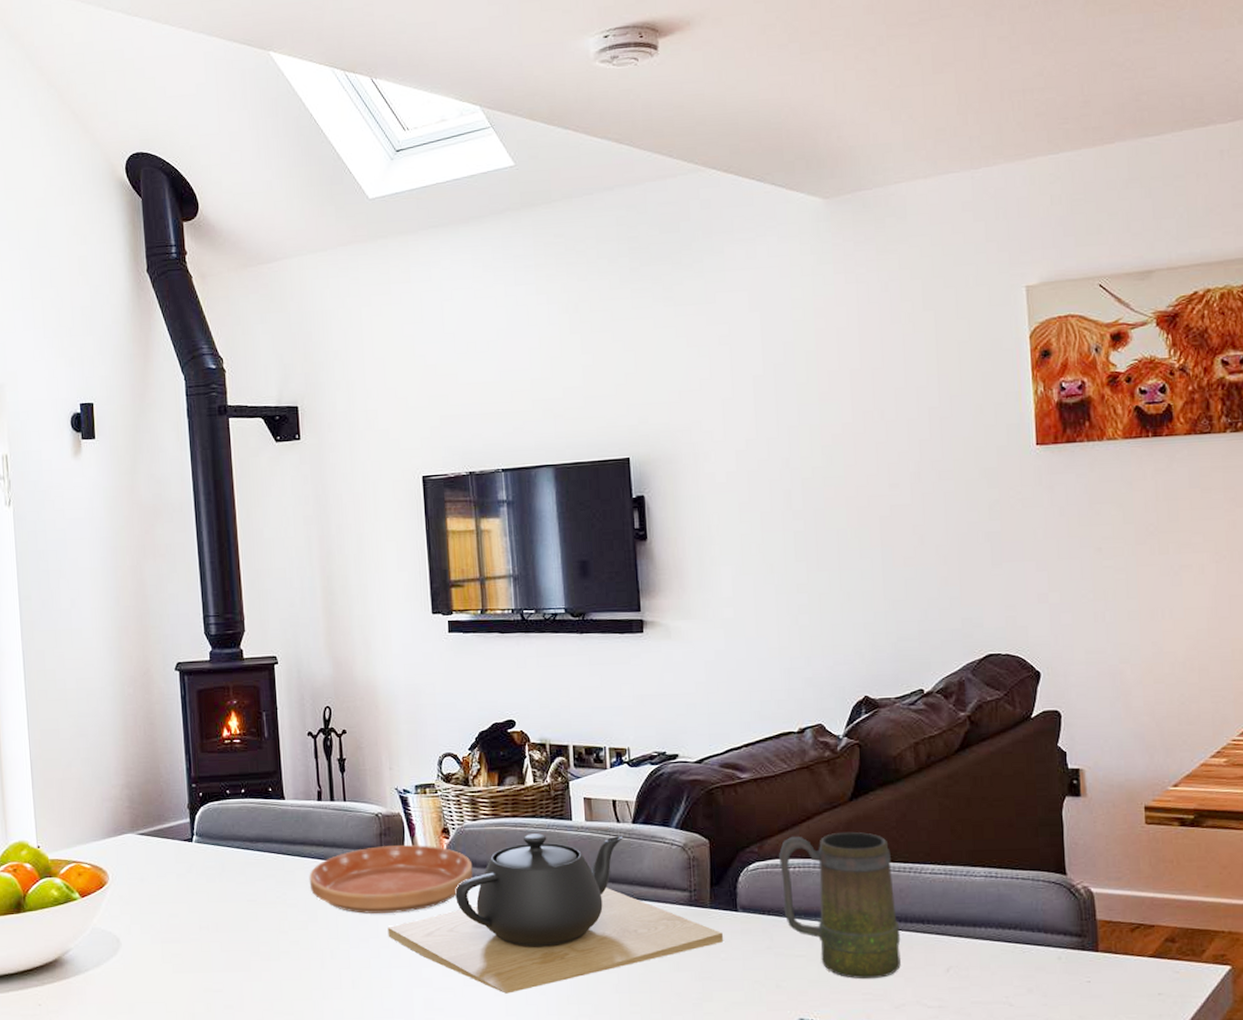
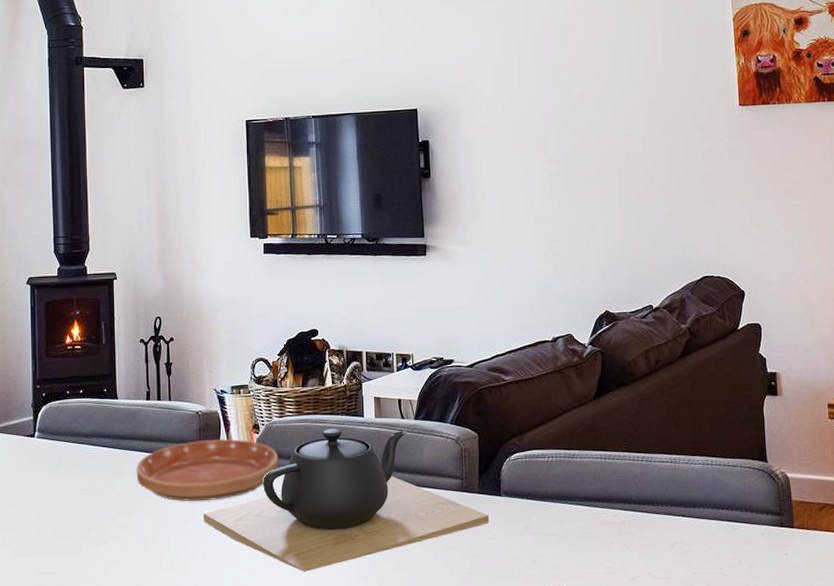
mug: present [779,832,901,980] -> none [536,427,635,555]

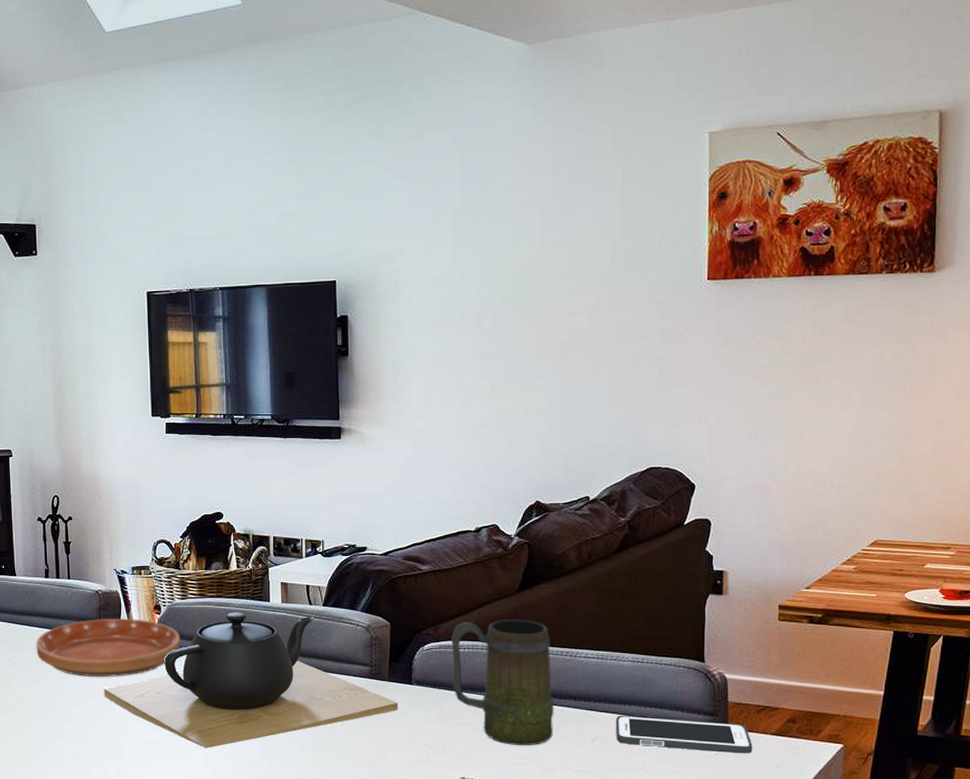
mug: none [536,427,635,555] -> present [452,620,554,746]
cell phone: none [691,518,819,553] -> present [615,715,753,754]

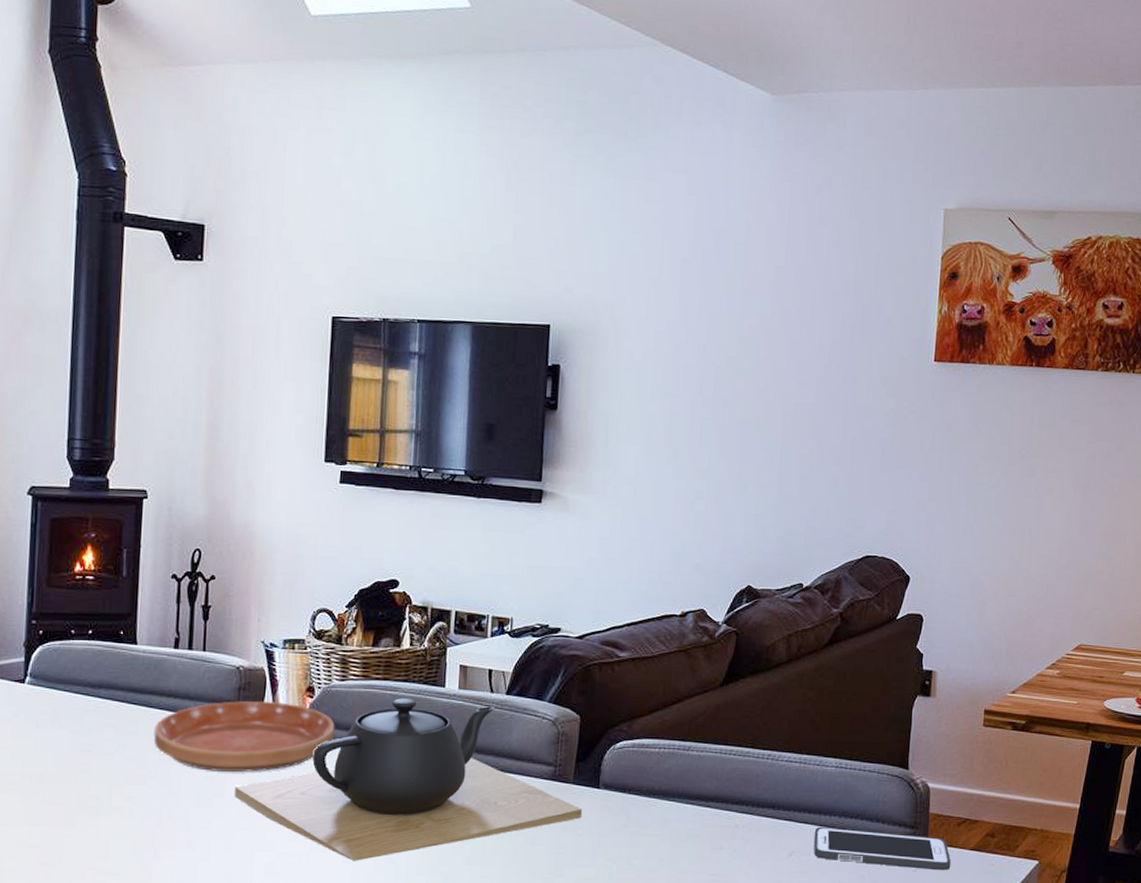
mug: present [452,620,554,746] -> none [645,717,753,861]

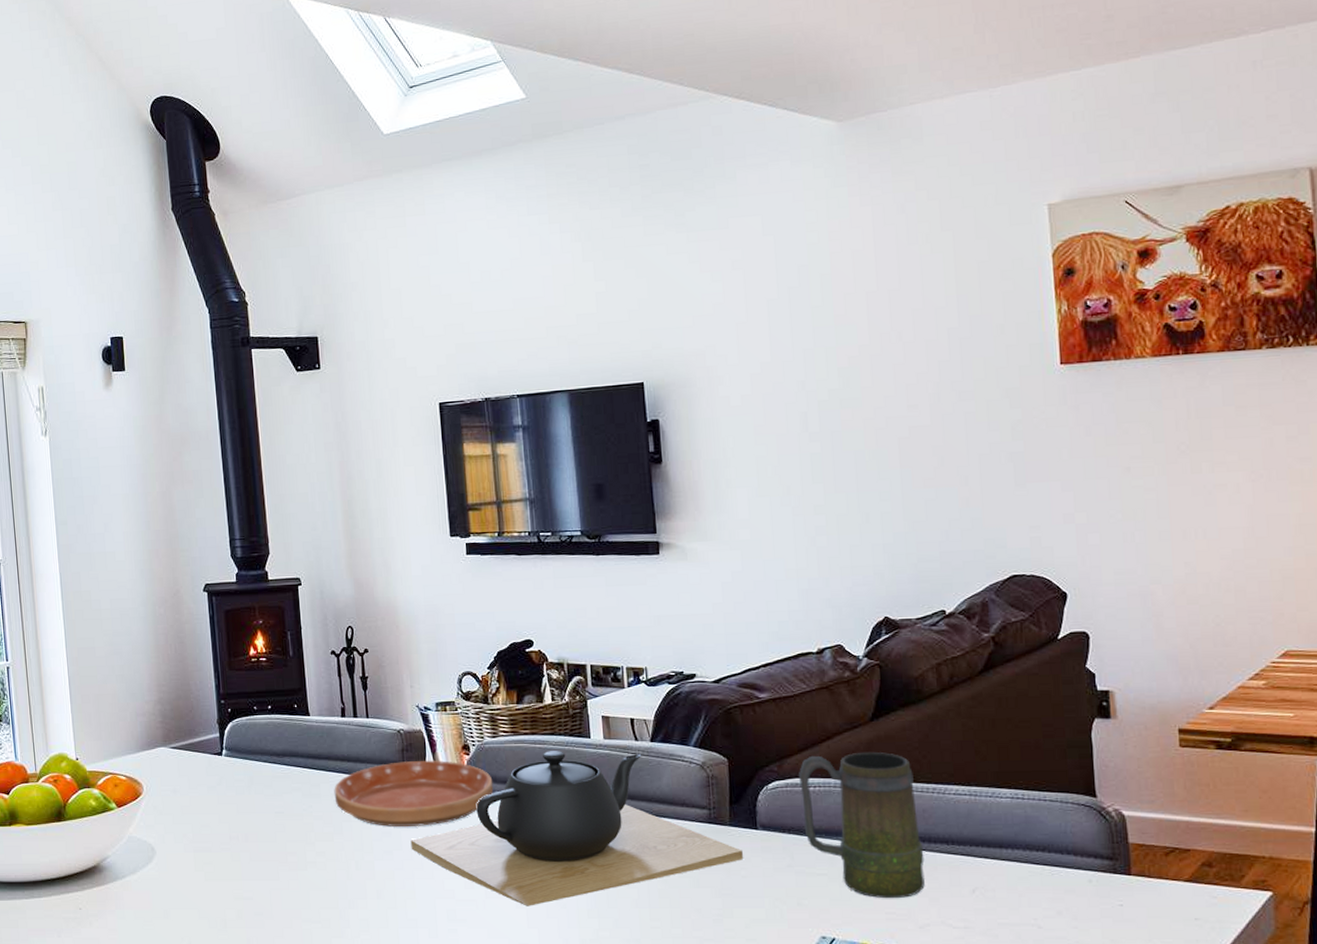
mug: none [645,717,753,861] -> present [799,752,925,899]
cell phone: present [813,826,951,871] -> none [997,861,1164,905]

